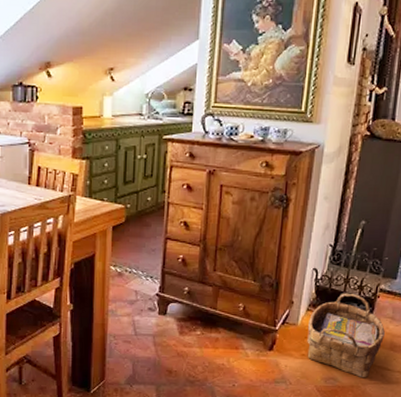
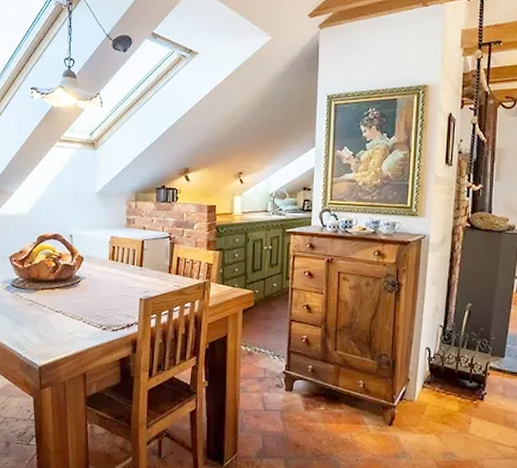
woven basket: present [307,293,385,377] -> none [424,370,497,453]

